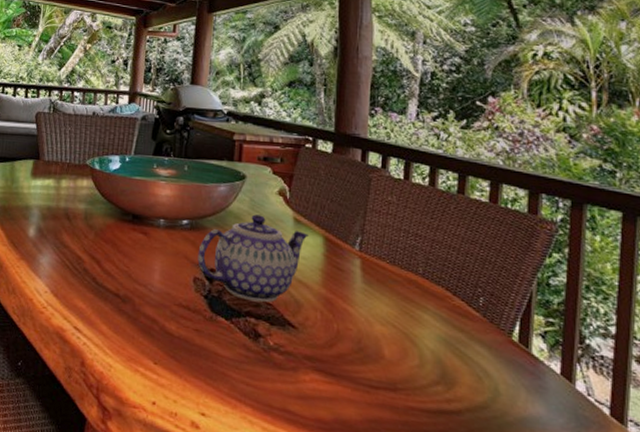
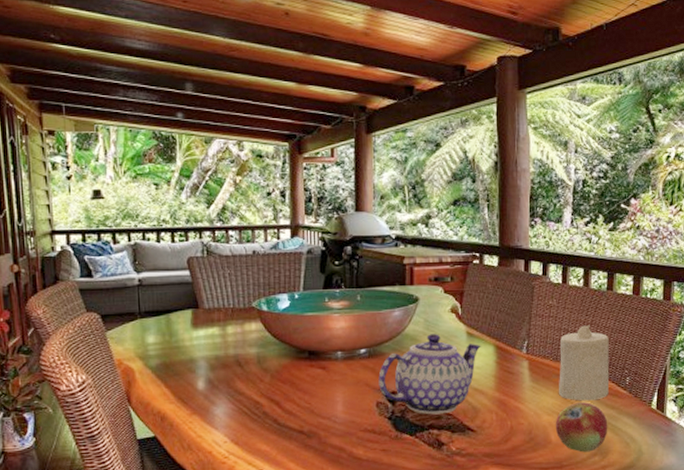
fruit: none [389,316,455,379] -> present [555,402,608,452]
candle: none [396,229,458,318] -> present [559,325,610,401]

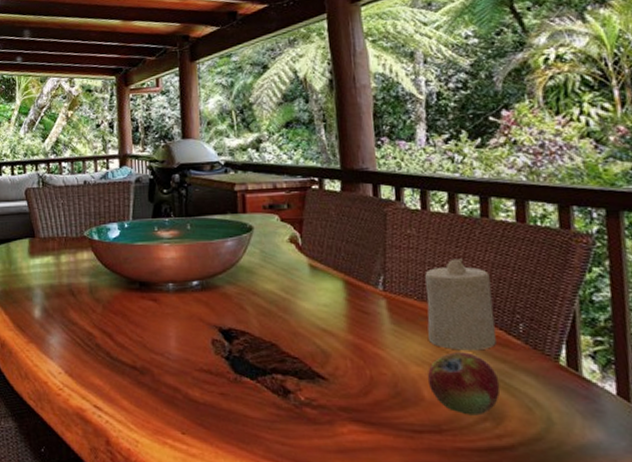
teapot: present [378,334,481,415] -> none [213,266,327,357]

